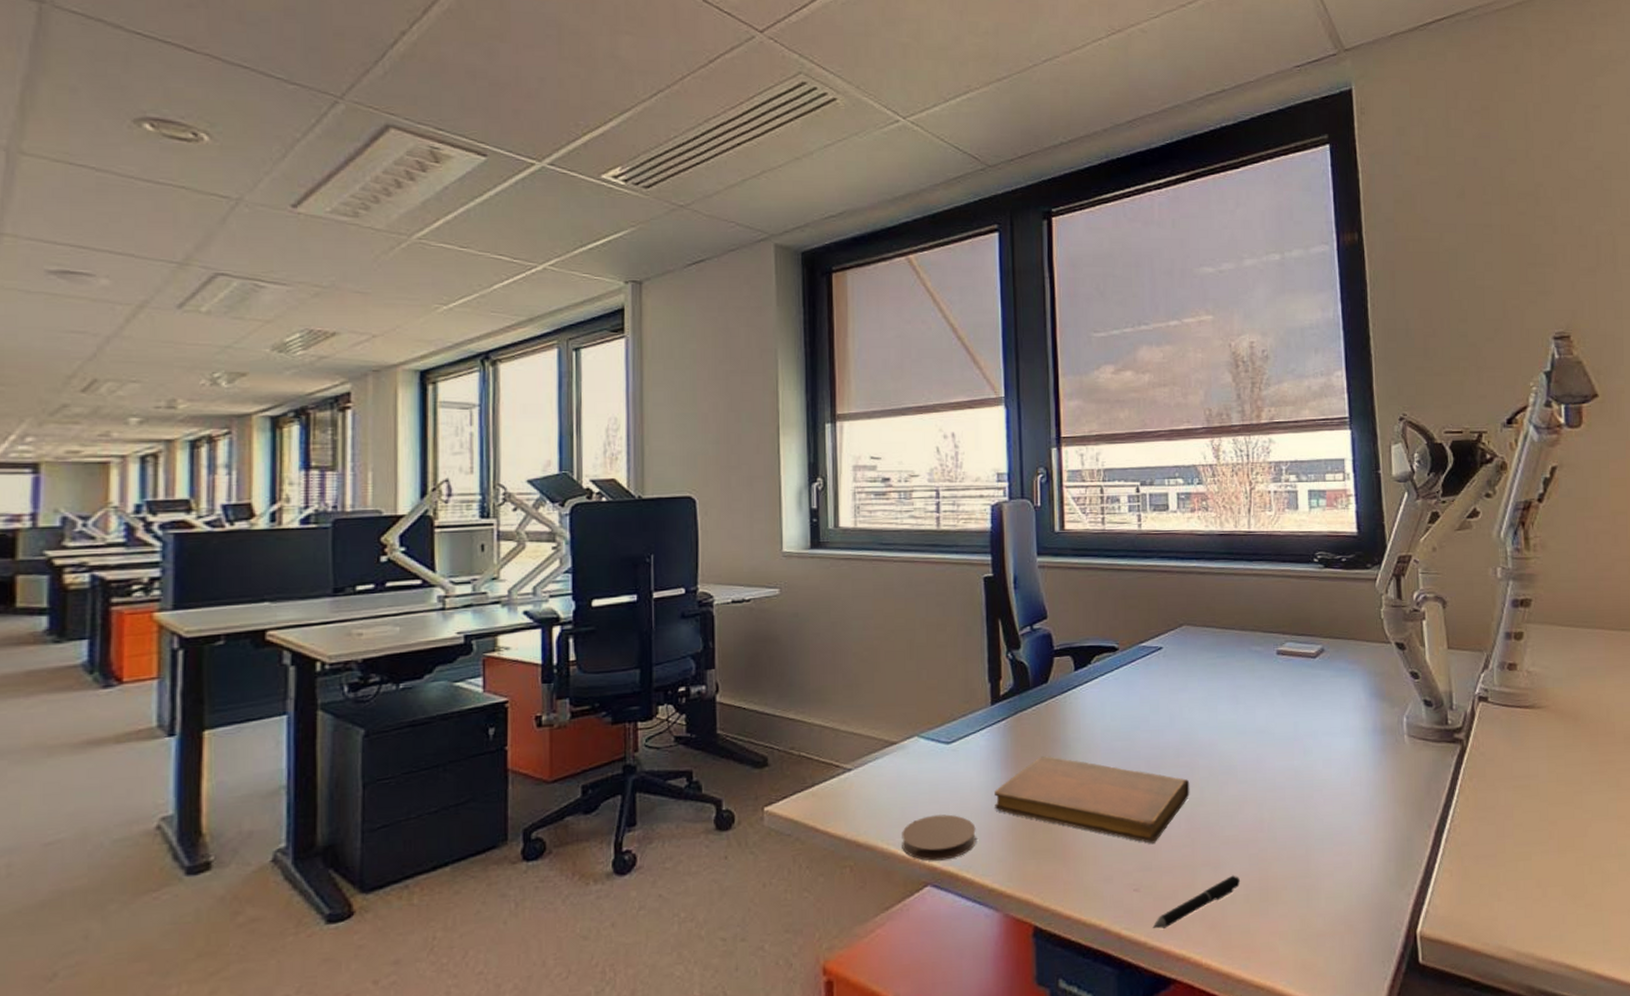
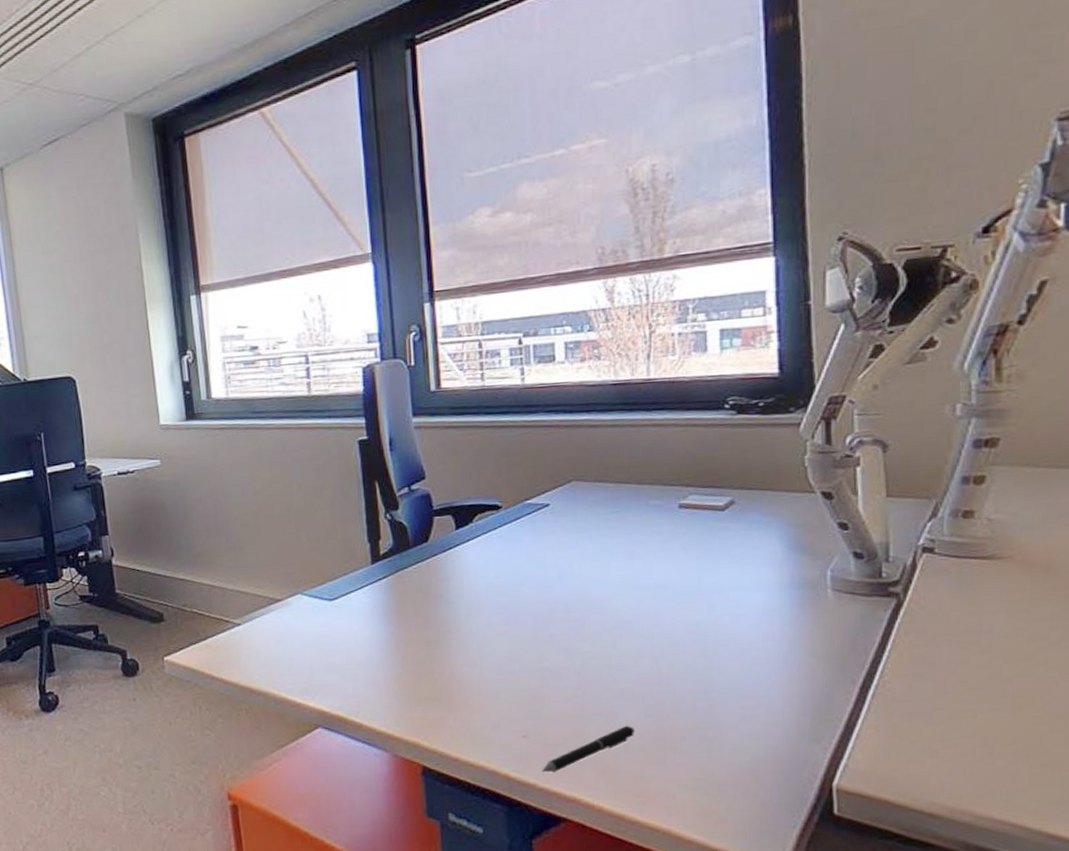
coaster: present [902,814,976,861] -> none [291,665,363,706]
notebook: present [994,756,1190,844] -> none [379,612,581,694]

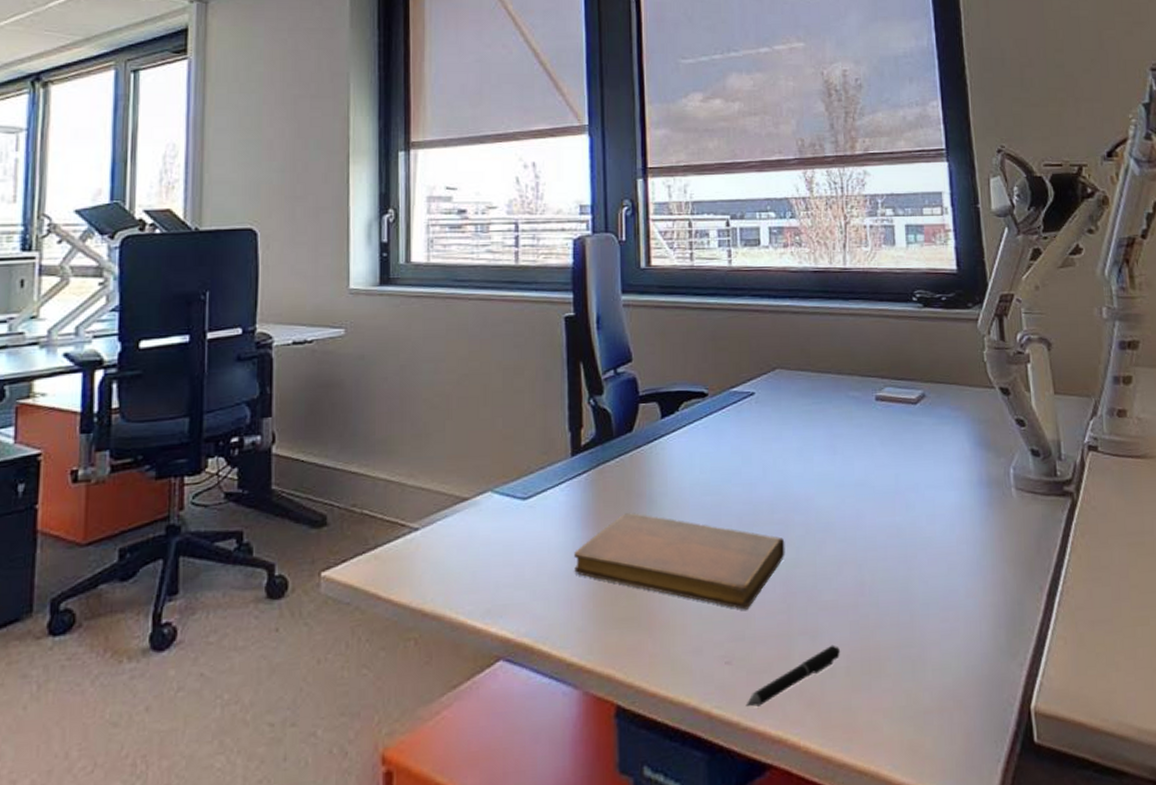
notebook: none [379,612,581,694] -> present [574,513,785,610]

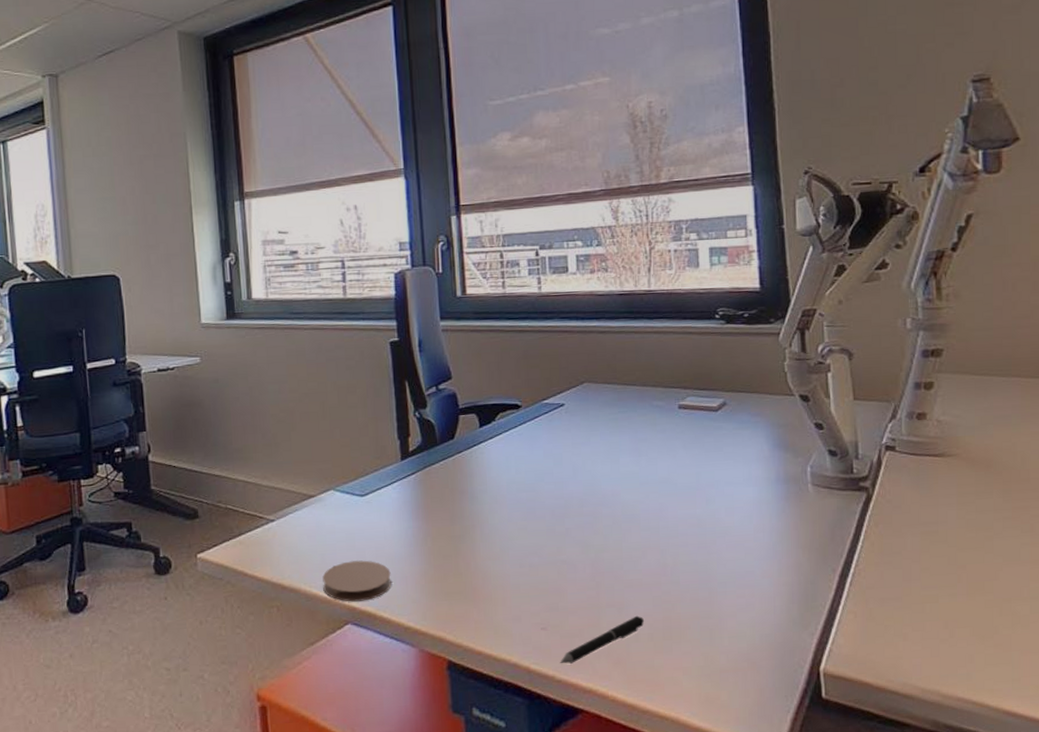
coaster: none [472,579,554,632] -> present [322,560,391,602]
notebook: present [574,513,785,610] -> none [407,507,594,587]

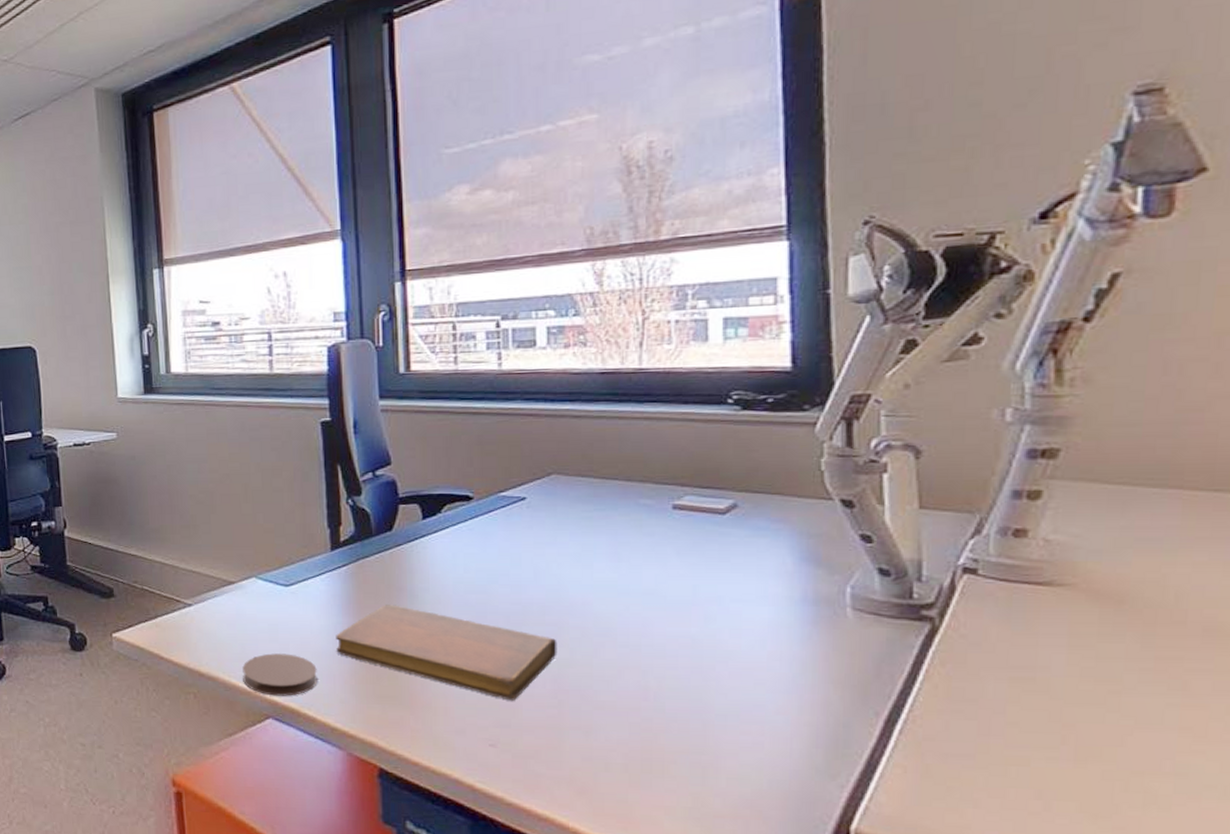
notebook: none [407,507,594,587] -> present [336,605,557,701]
pen: present [560,615,645,664] -> none [510,742,618,787]

